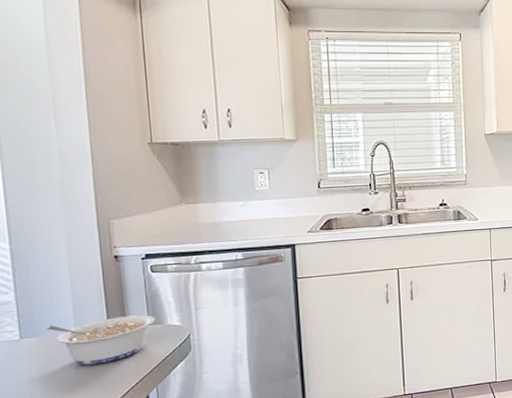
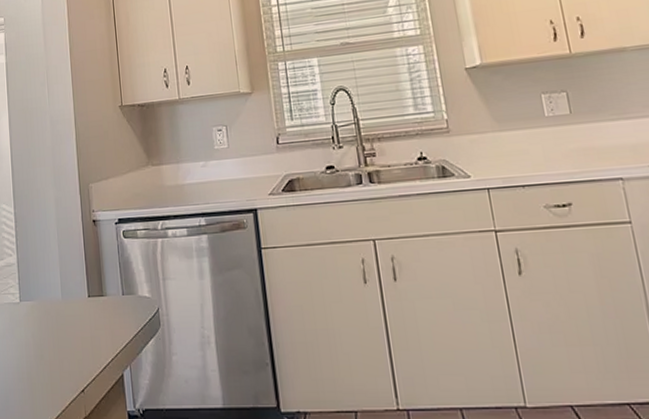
legume: present [45,314,155,366] -> none [39,283,127,334]

